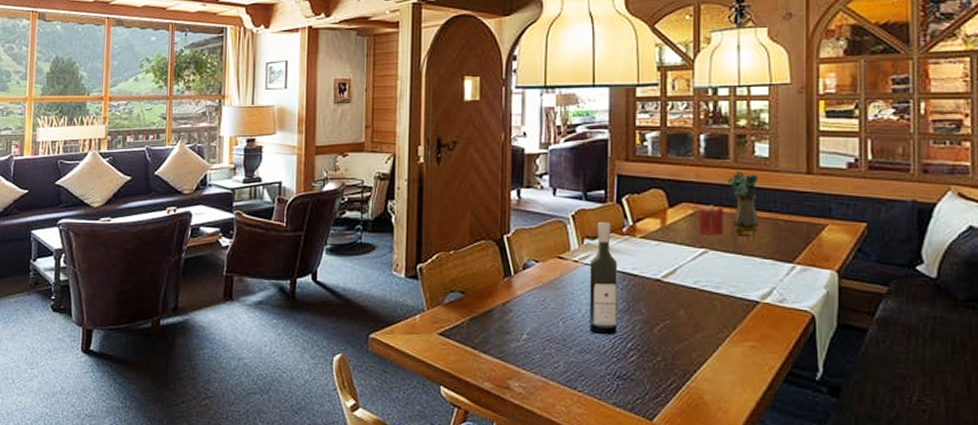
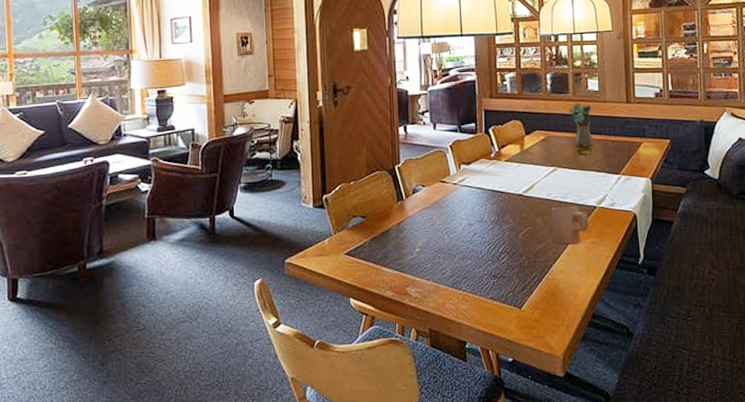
bottle: present [589,221,618,336] -> none [466,149,491,243]
cup: none [697,299,748,346] -> present [551,207,588,244]
candle: present [698,205,724,236] -> none [548,131,568,157]

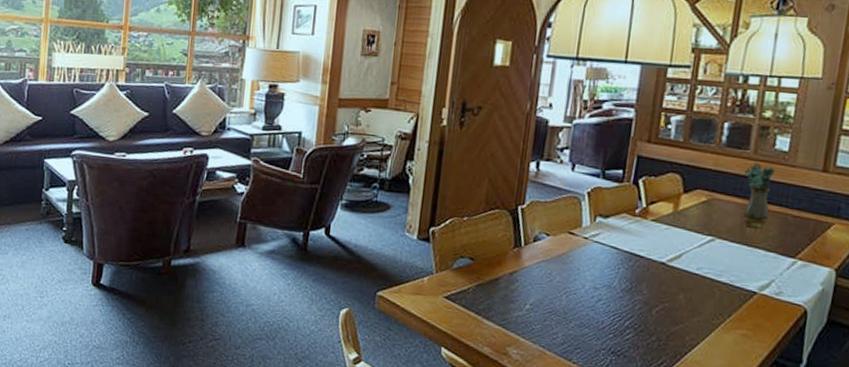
cup: present [551,207,588,244] -> none [692,285,744,333]

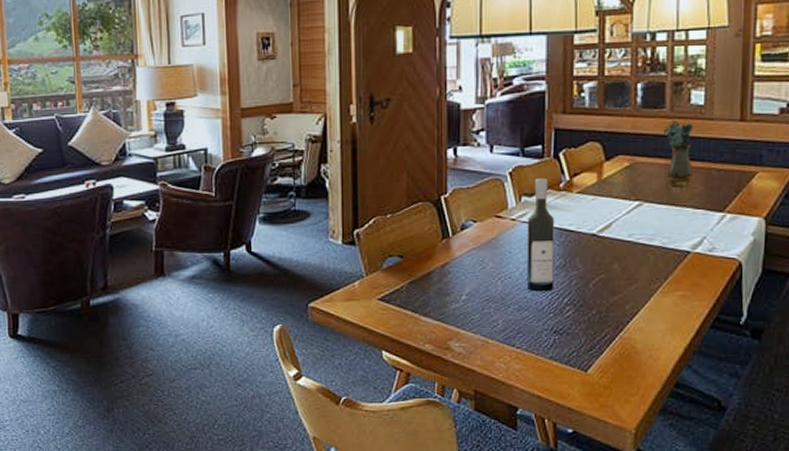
bottle: none [591,201,627,313] -> present [526,177,555,292]

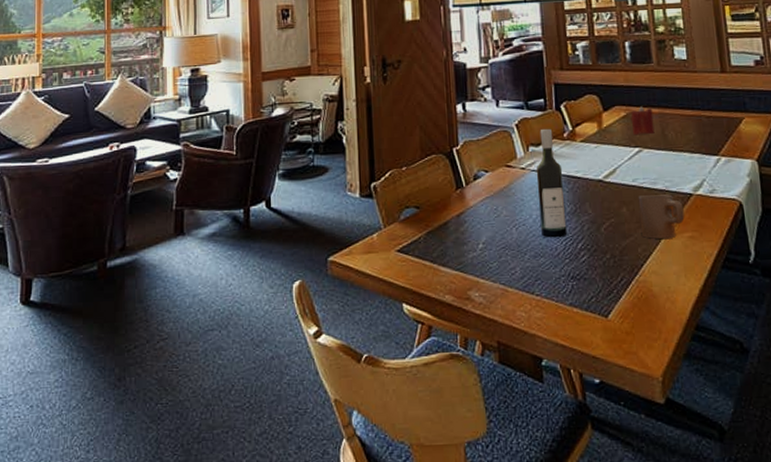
cup: none [631,251,679,296] -> present [638,194,685,239]
candle: none [634,156,659,188] -> present [630,106,655,136]
vase: present [663,119,694,187] -> none [653,72,685,134]

